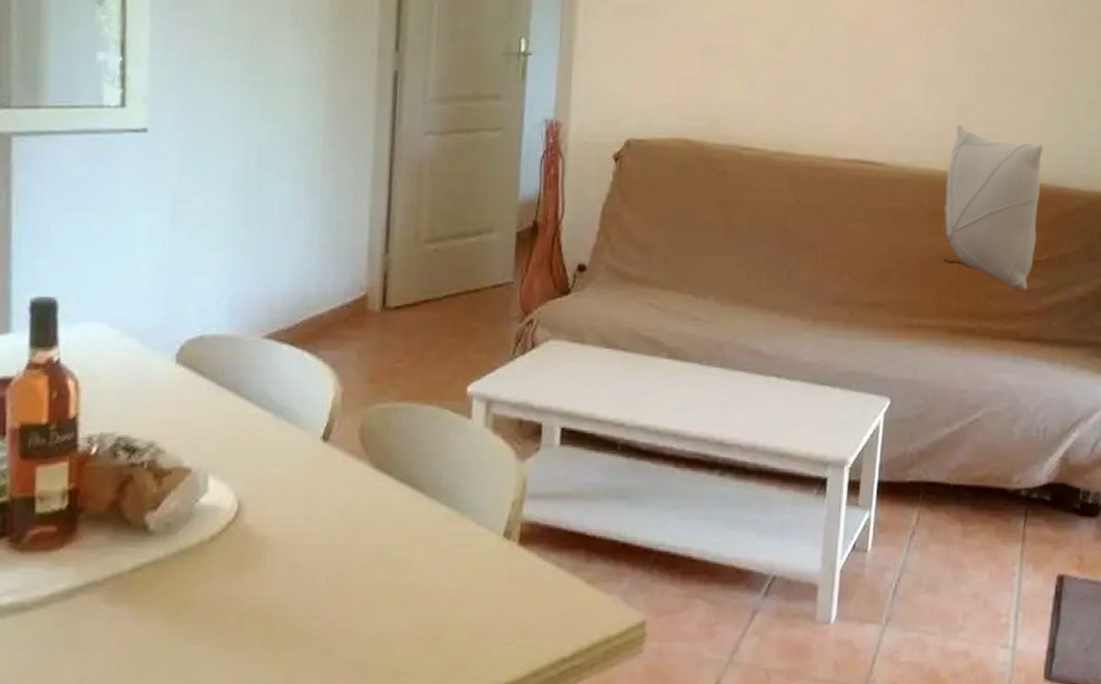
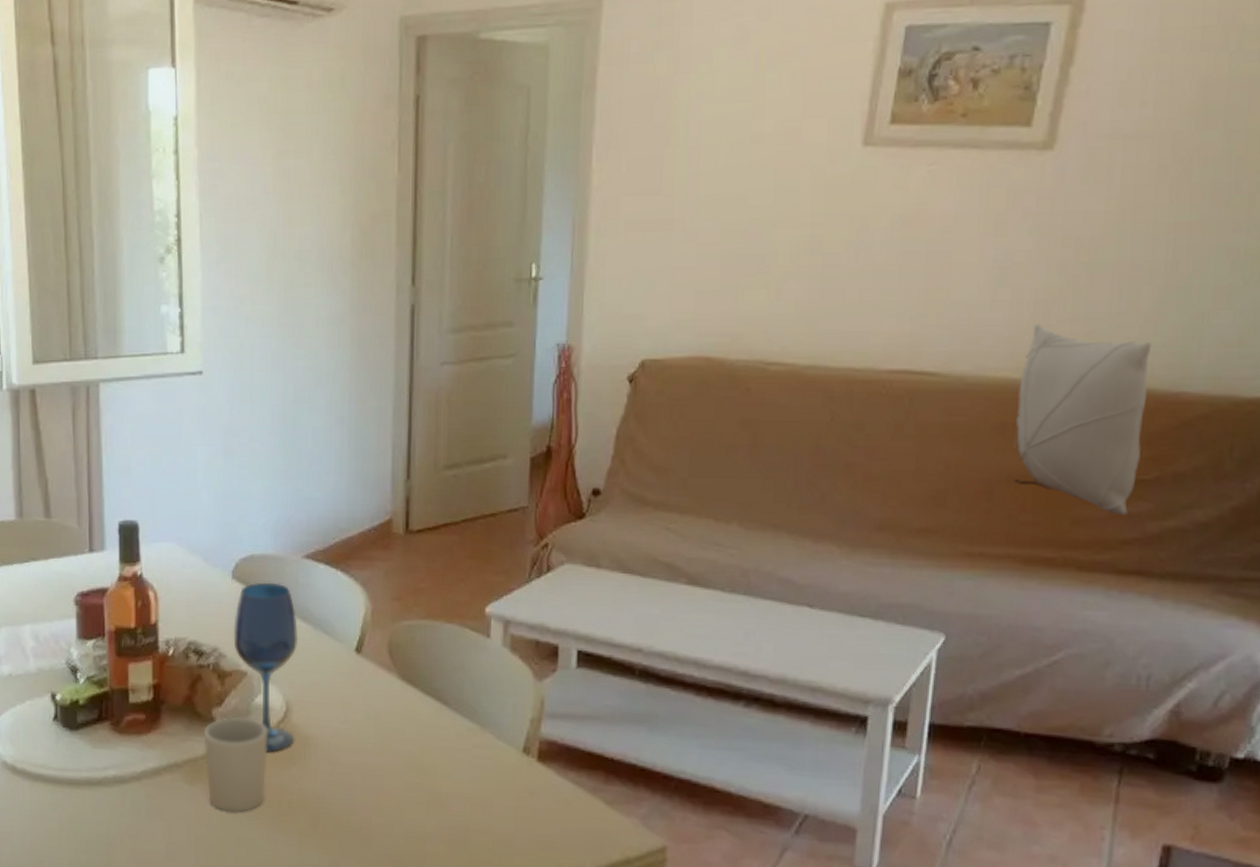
mug: none [132,520,214,633] -> present [203,716,268,812]
wineglass: none [175,366,256,558] -> present [233,582,299,751]

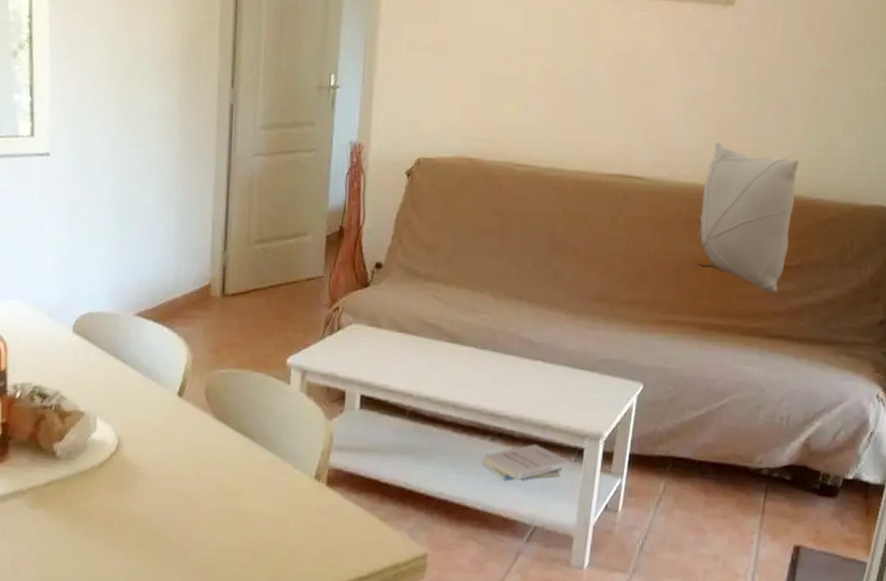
mug: present [203,716,268,812] -> none [45,450,102,532]
wineglass: present [233,582,299,751] -> none [73,336,130,479]
books: none [733,711,851,758] -> present [482,444,571,482]

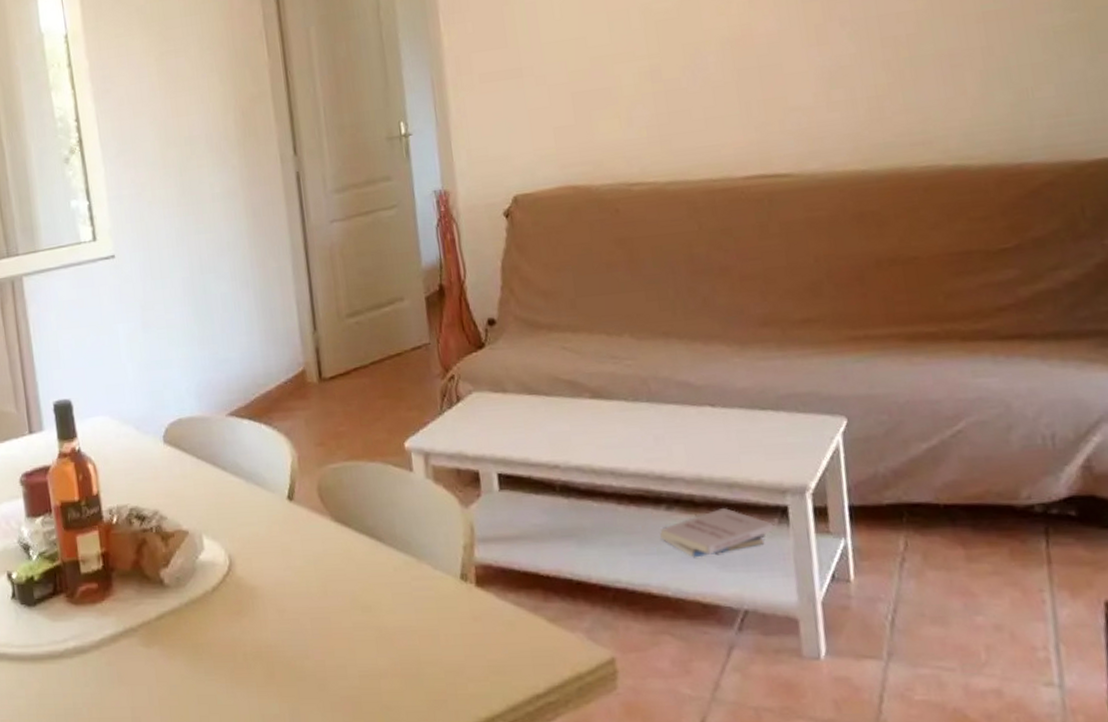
pillow: present [695,142,800,293] -> none [868,118,999,285]

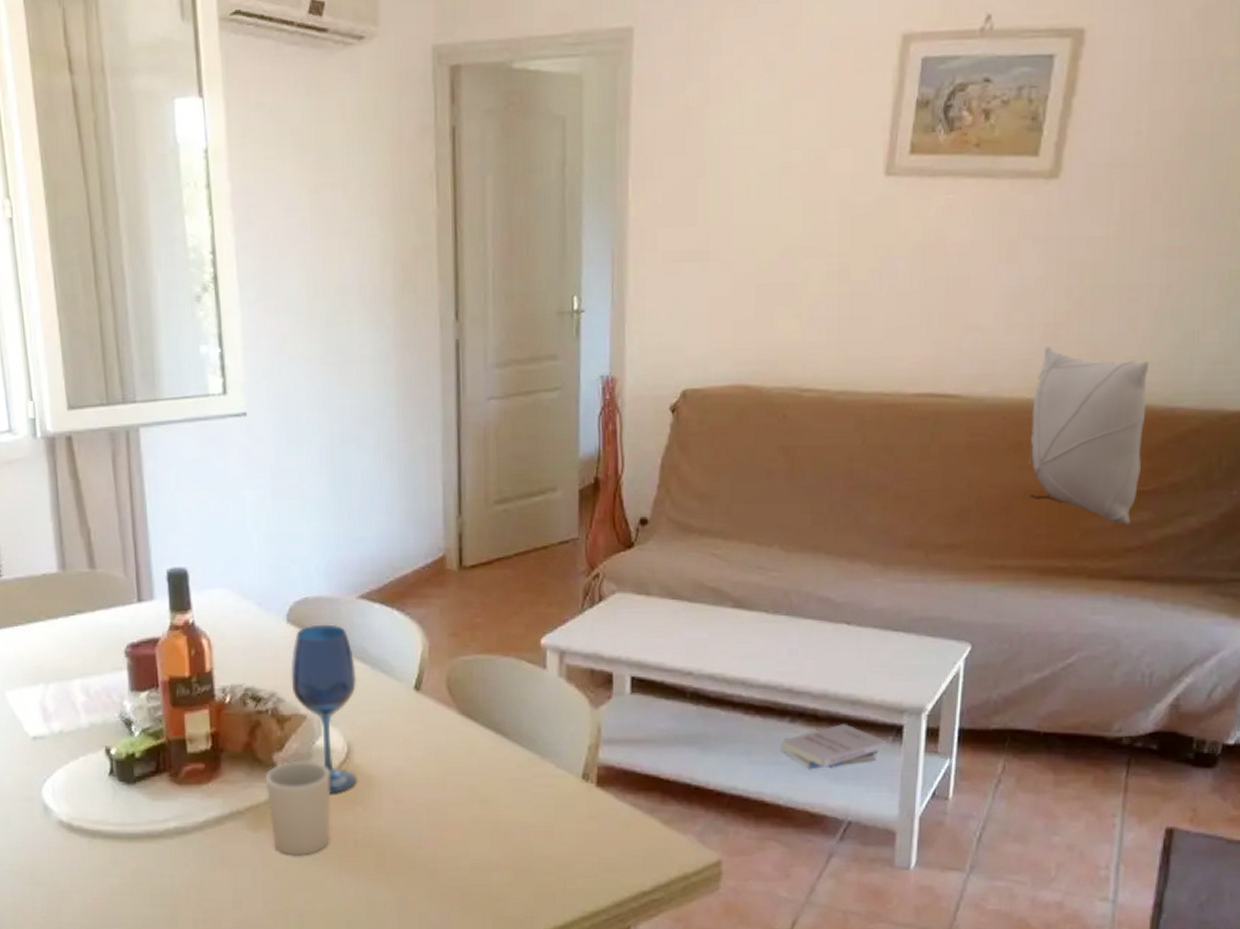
mug: none [154,575,220,670] -> present [265,760,331,856]
wineglass: none [169,442,240,606] -> present [290,624,357,793]
pillow: none [868,118,999,285] -> present [1026,346,1150,525]

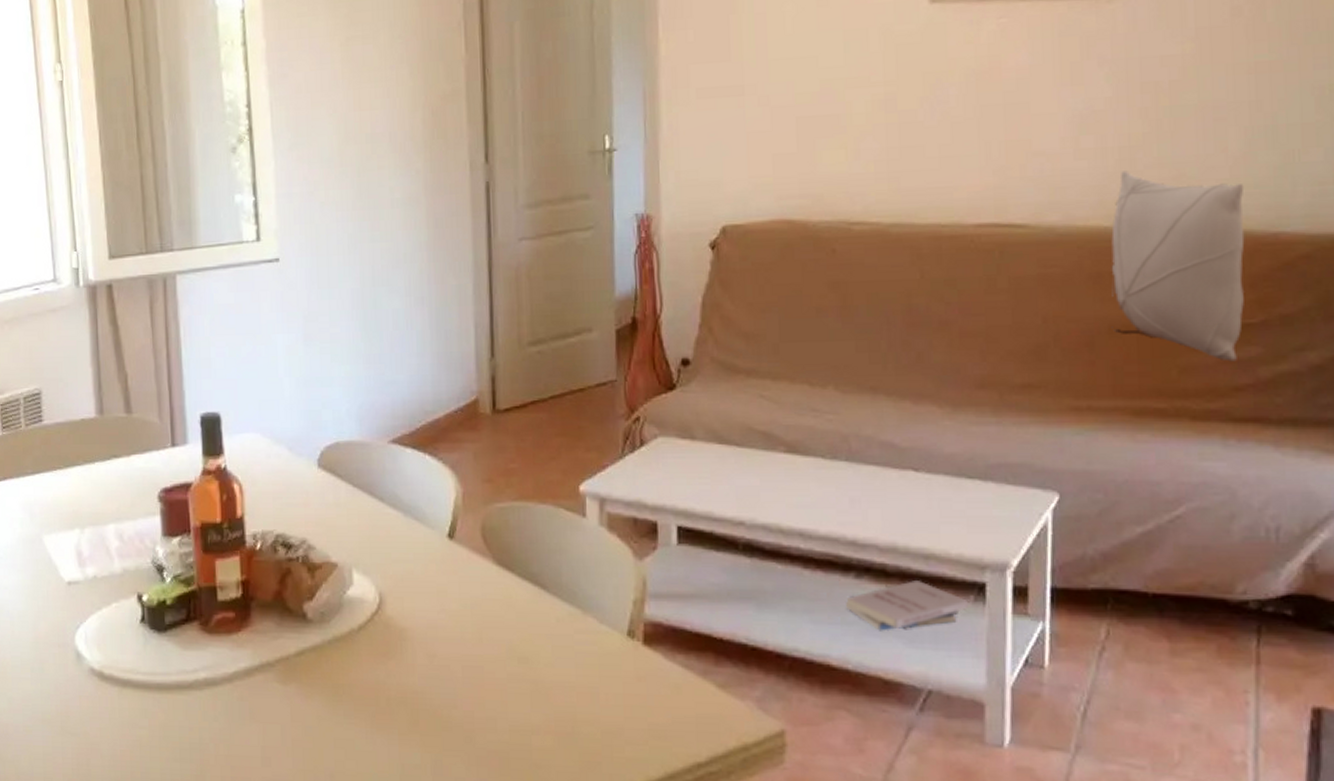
mug: present [265,760,331,856] -> none [295,610,363,712]
wineglass: present [290,624,357,793] -> none [321,469,389,646]

